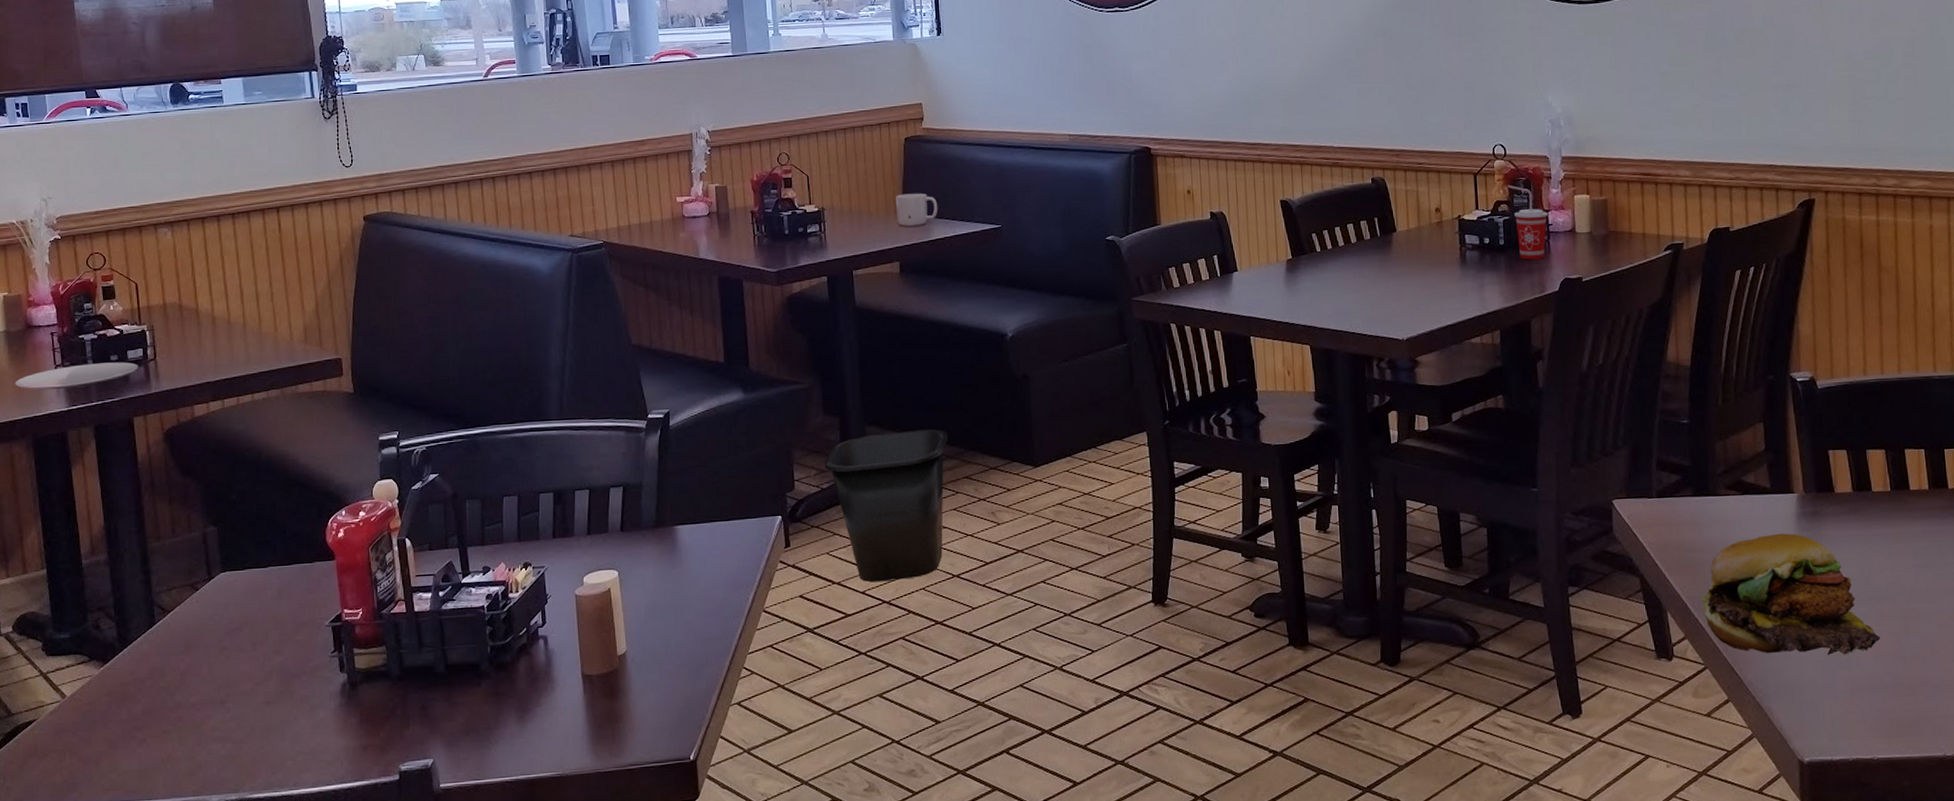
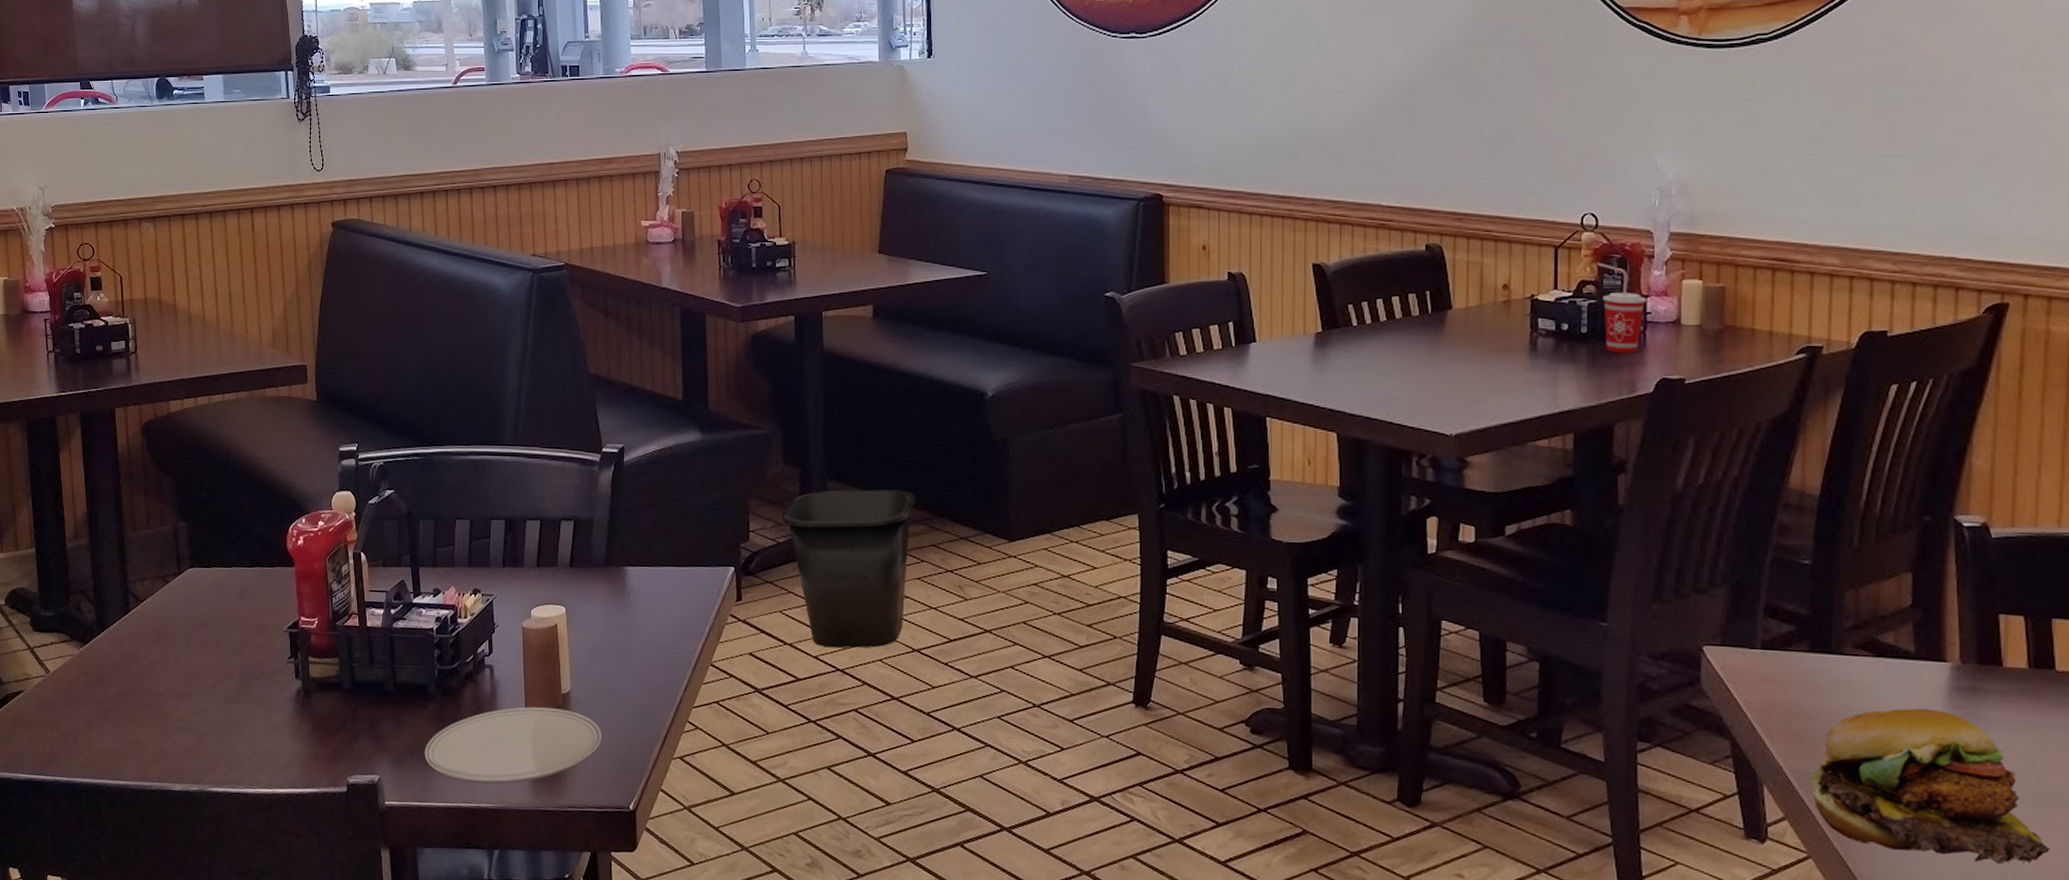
plate: present [15,362,138,390] -> none [12,352,121,376]
plate: none [479,670,660,754] -> present [424,706,602,784]
mug: present [895,193,938,228] -> none [872,231,919,269]

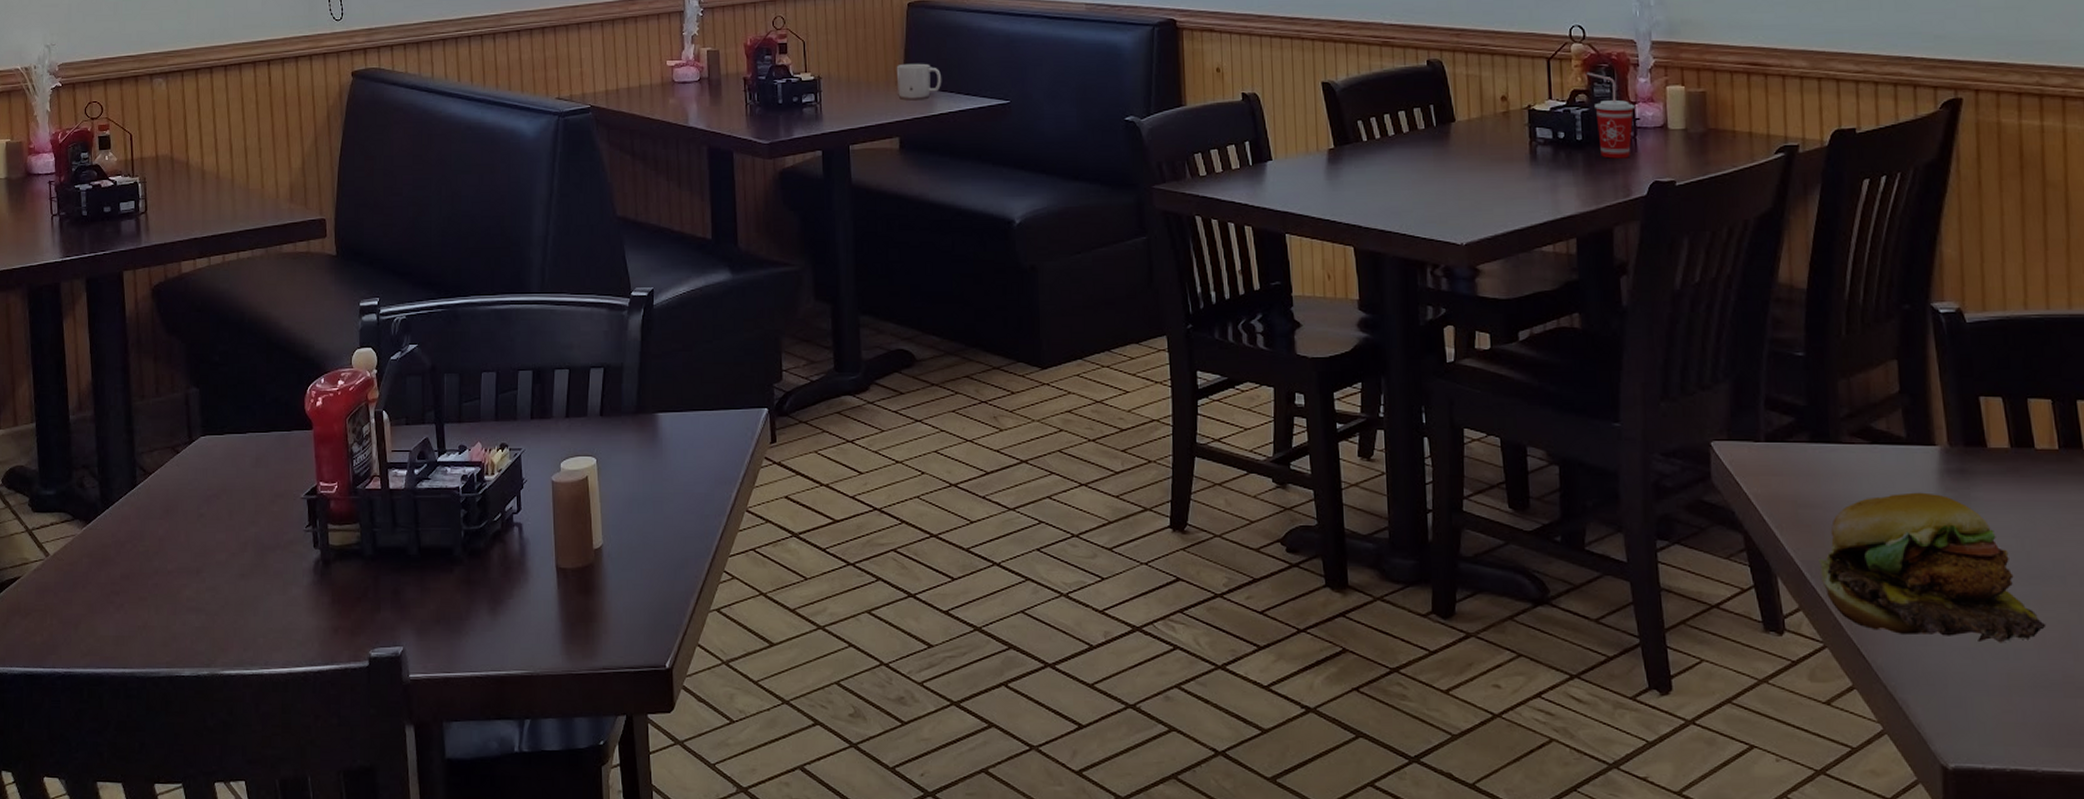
plate: present [424,706,602,784] -> none [450,564,636,649]
waste bin: present [781,489,916,648] -> none [814,322,949,487]
mug: none [872,231,919,269] -> present [896,63,942,101]

